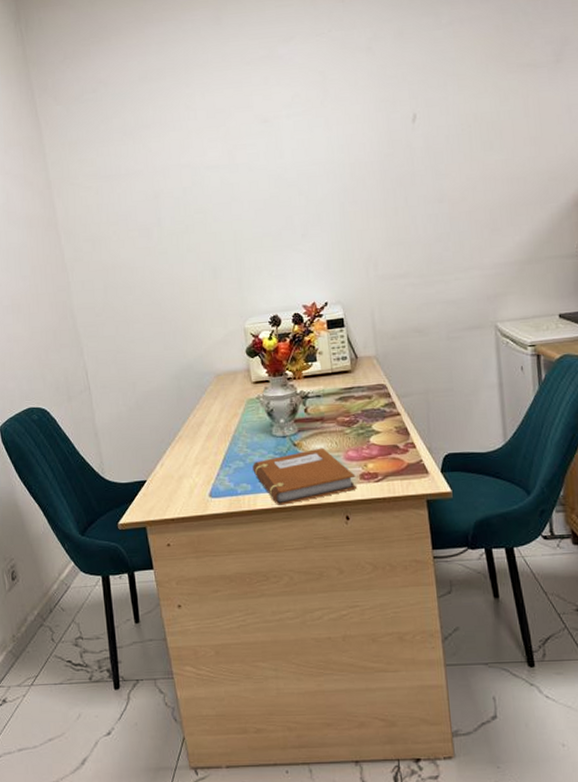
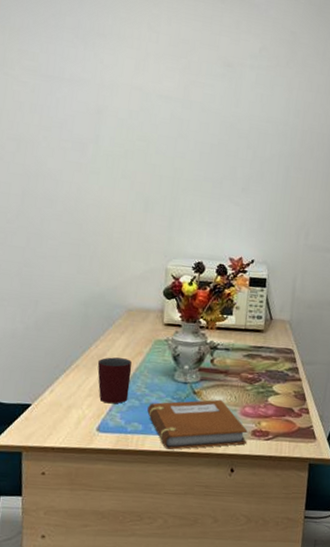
mug: none [198,422,233,469] -> present [97,357,132,404]

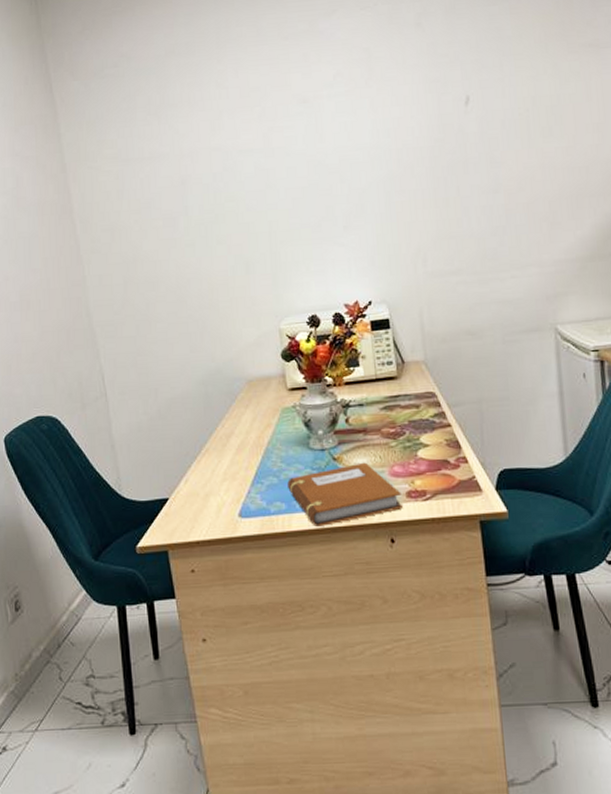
mug: present [97,357,132,404] -> none [227,434,265,486]

